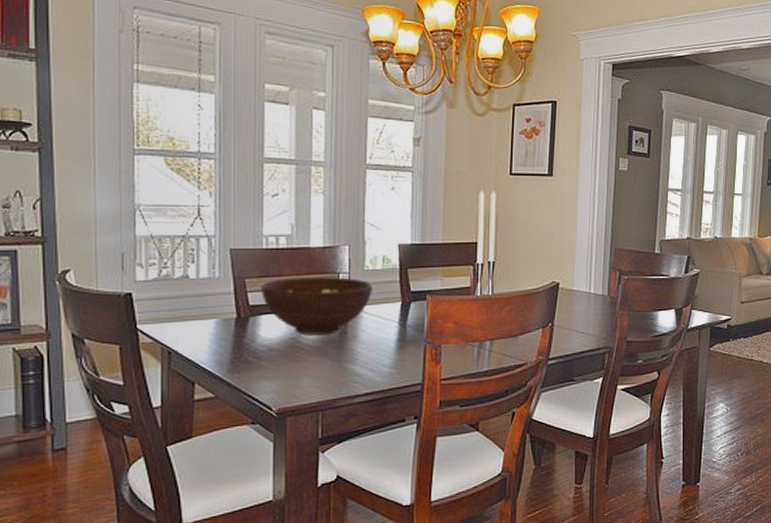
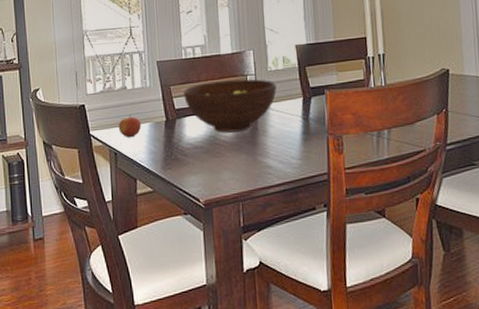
apple: none [175,308,206,335] -> present [118,115,142,138]

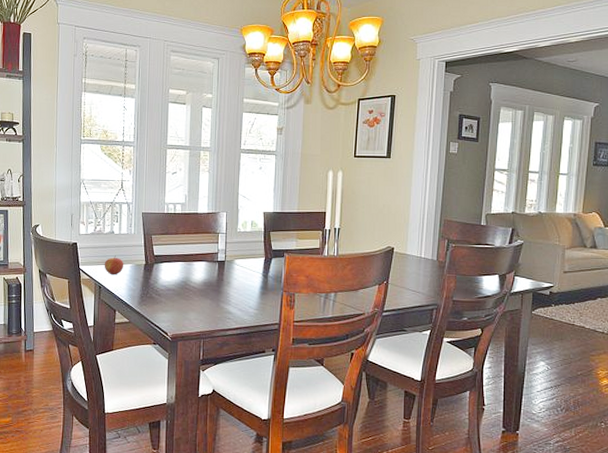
fruit bowl: present [184,79,277,133] -> none [163,235,243,281]

